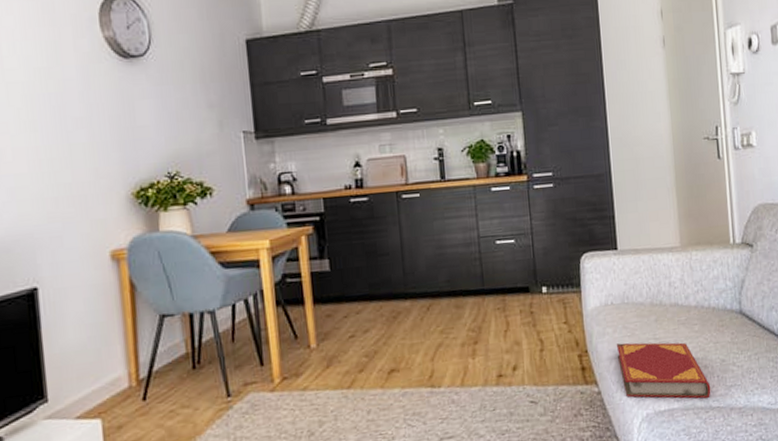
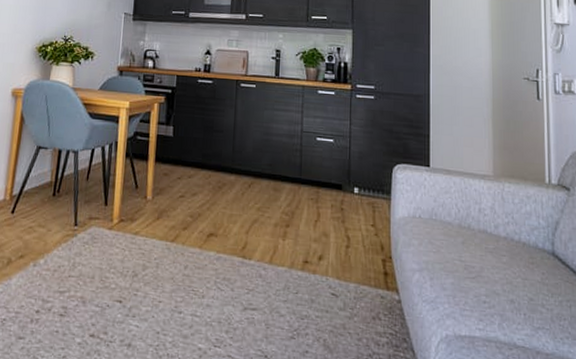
hardback book: present [616,342,711,399] -> none [420,257,516,334]

